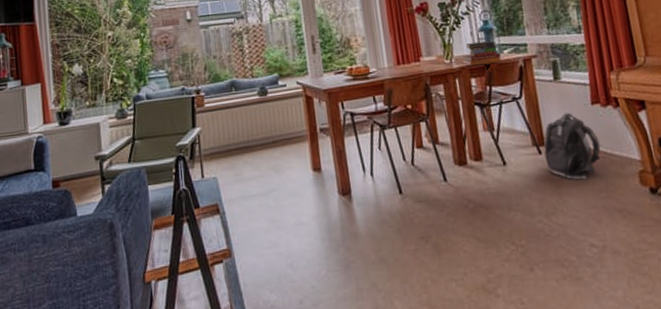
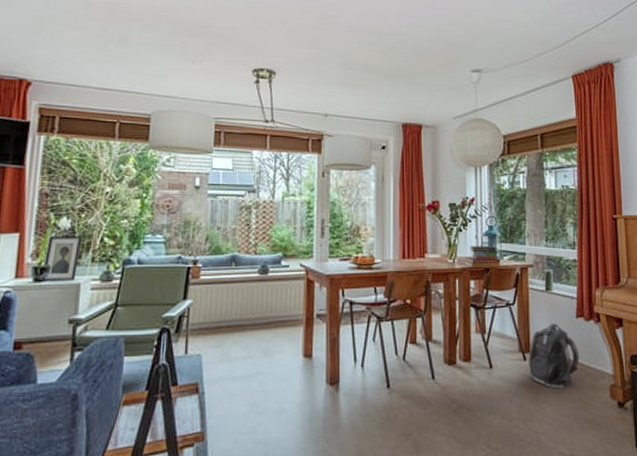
picture frame: none [65,79,95,125] -> present [40,235,82,282]

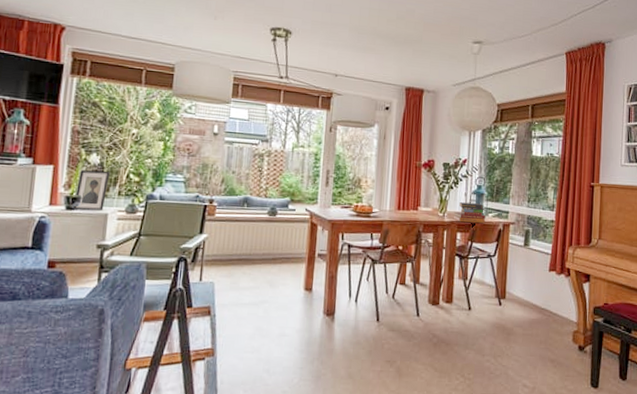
backpack: present [529,323,580,389] -> none [503,275,549,332]

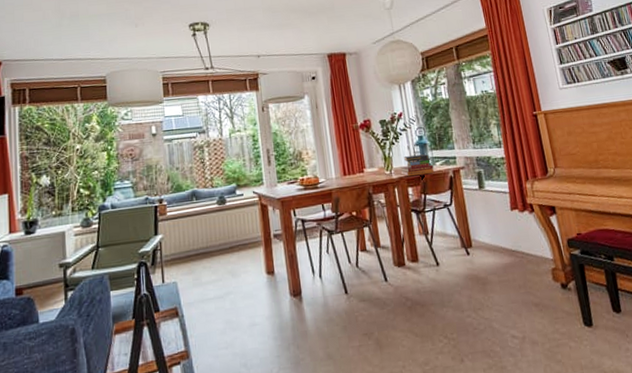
picture frame: present [72,170,110,211] -> none [31,189,62,234]

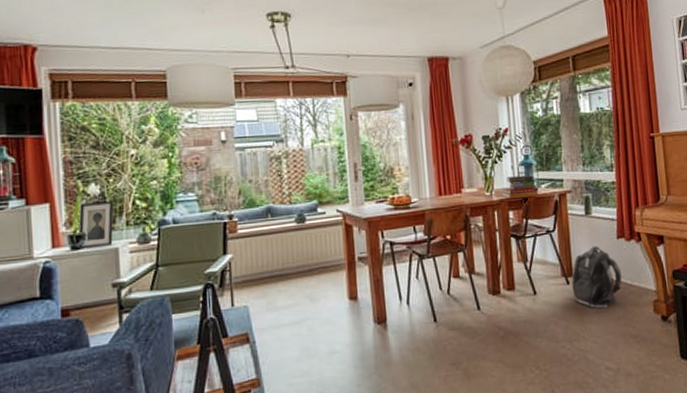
picture frame: none [31,189,62,234] -> present [78,200,114,249]
backpack: none [471,217,520,278] -> present [571,246,622,308]

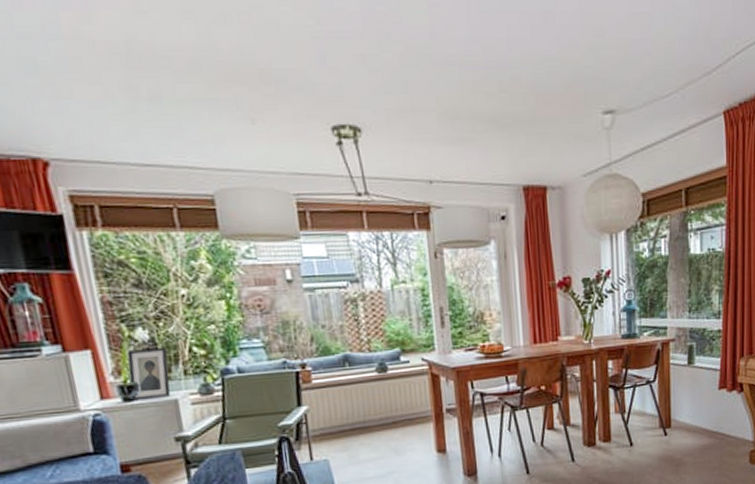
books: present [501,175,538,199] -> none [601,322,639,348]
backpack: present [571,246,622,308] -> none [669,396,721,459]

